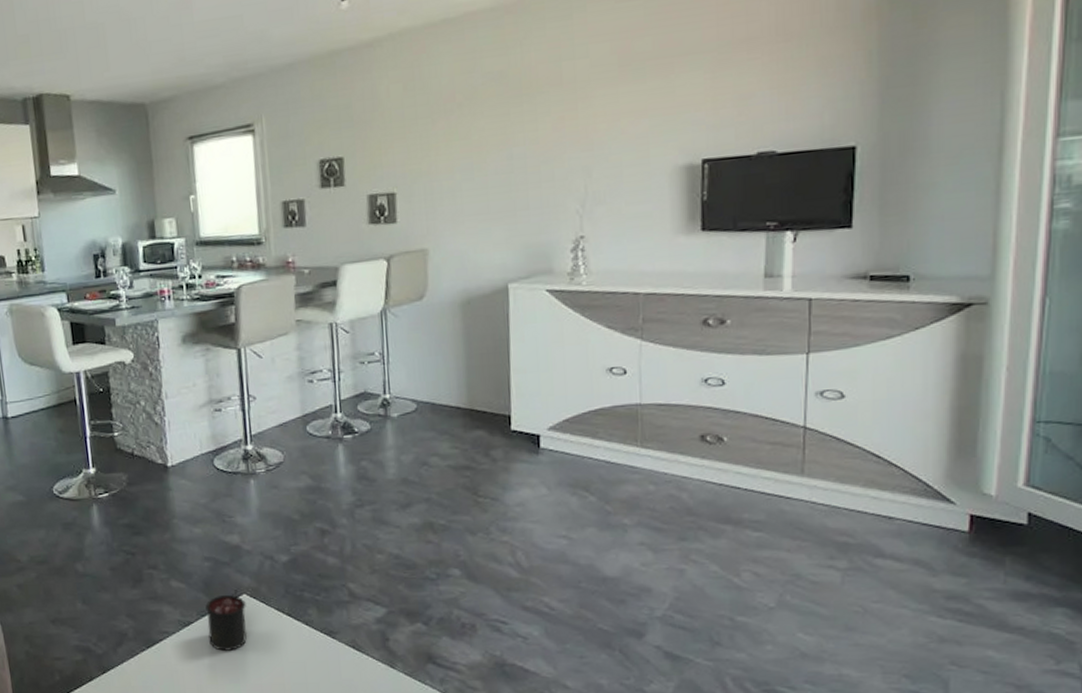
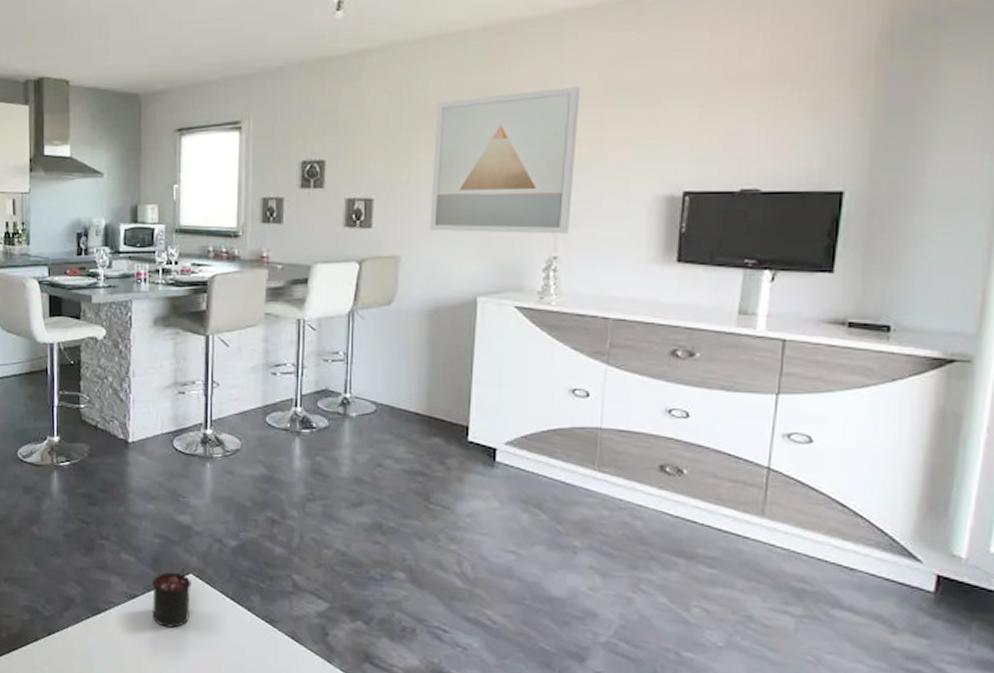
wall art: none [451,61,594,221] -> present [429,87,580,234]

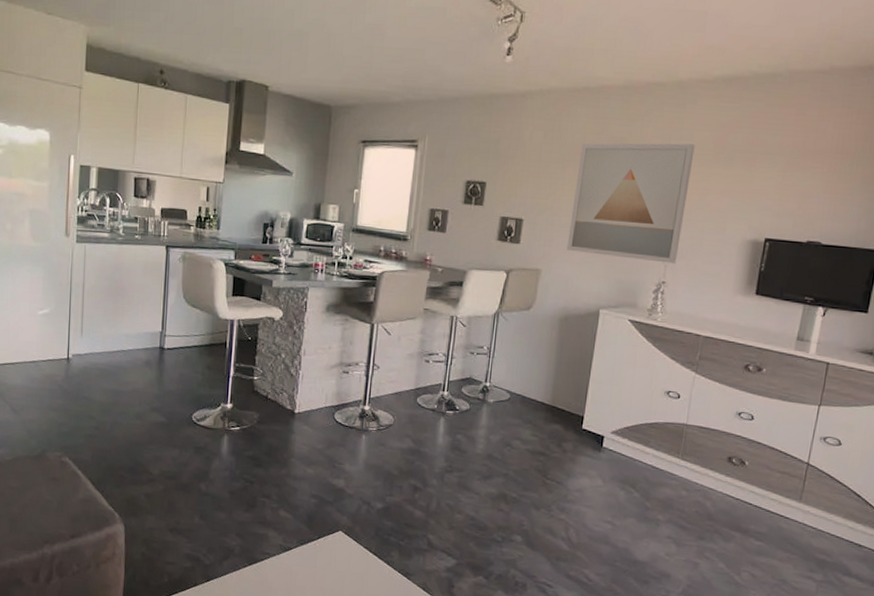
candle: present [152,568,192,628] -> none [303,526,340,578]

